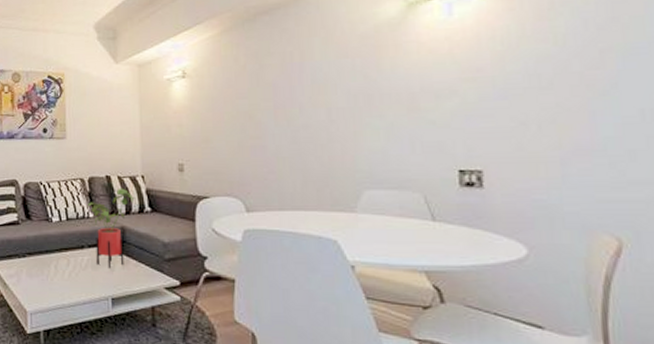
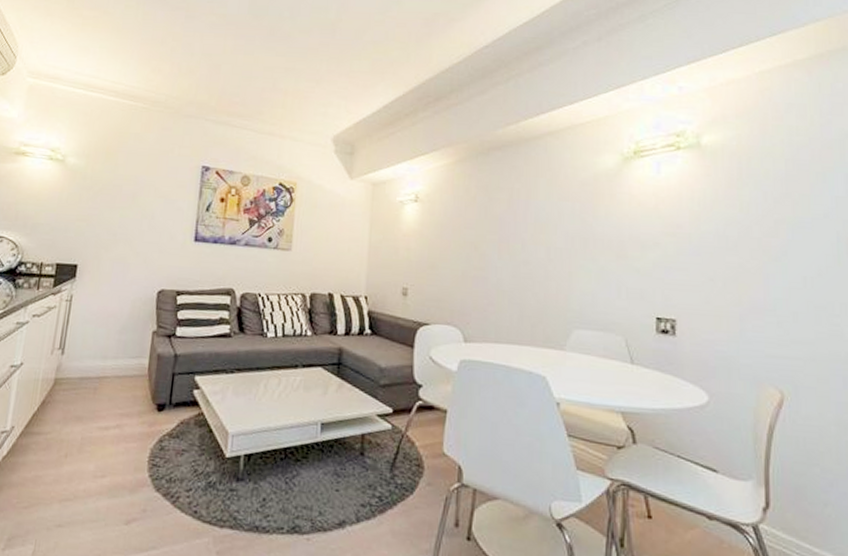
house plant: present [88,188,135,269] -> none [307,307,356,391]

